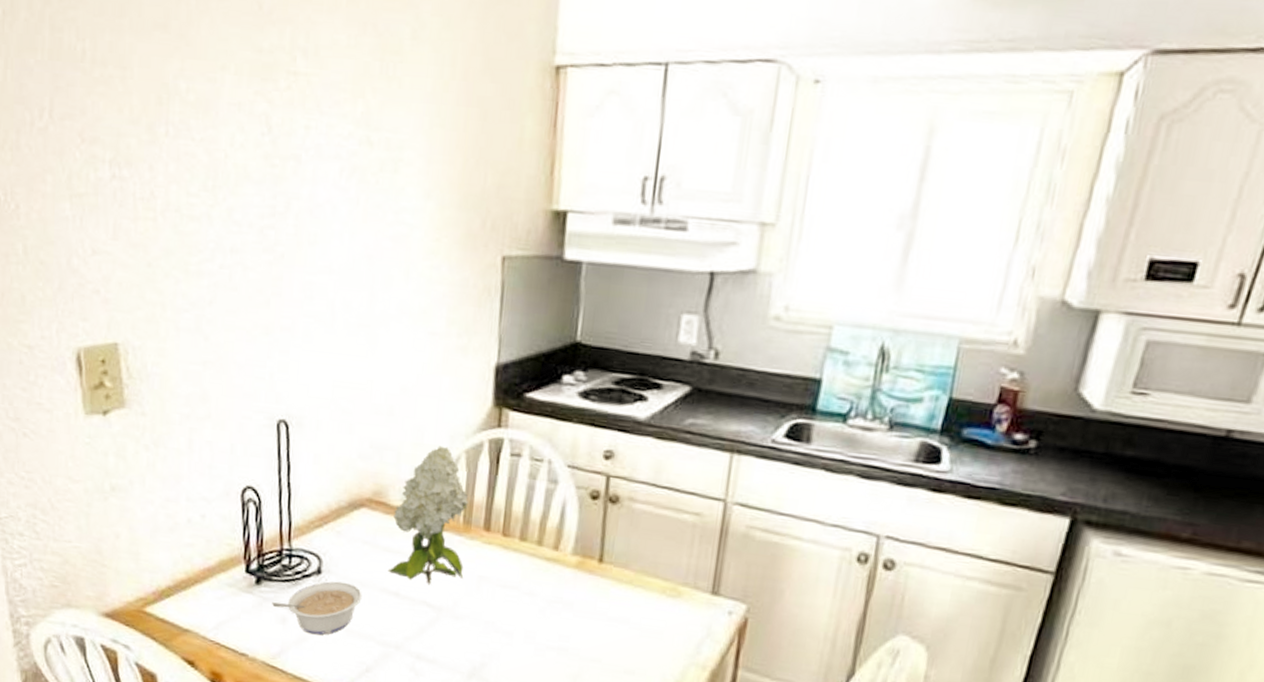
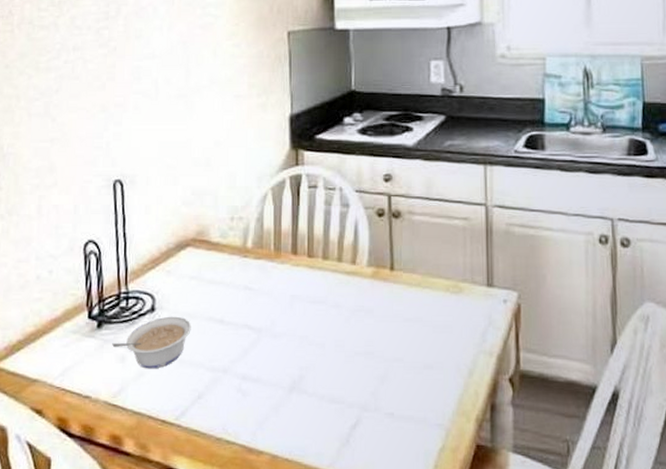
flower: present [387,445,468,585] -> none [212,186,277,309]

